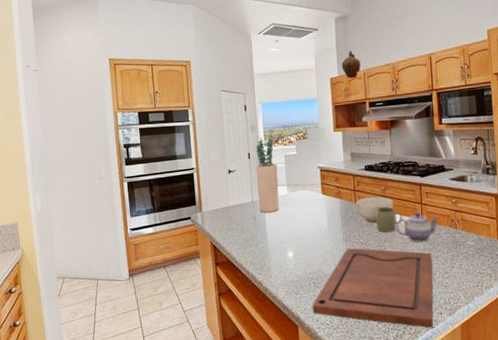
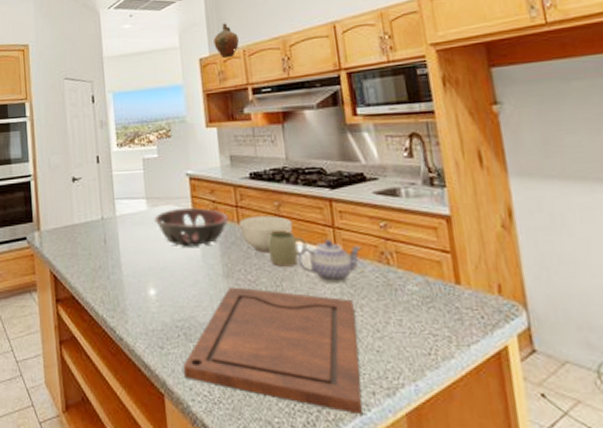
vase: present [256,131,279,213] -> none [106,128,137,234]
decorative bowl: none [293,192,349,221] -> present [154,208,229,247]

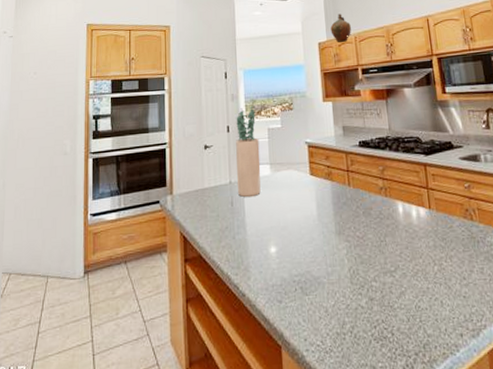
vase: none [106,128,137,234] -> present [236,101,261,197]
decorative bowl: present [154,208,229,247] -> none [277,172,341,208]
cutting board: present [182,287,363,415] -> none [298,243,453,356]
bowl: present [239,215,293,253] -> none [349,178,395,212]
mug: present [268,231,307,267] -> none [374,192,406,224]
teapot: present [297,238,361,283] -> none [398,198,450,237]

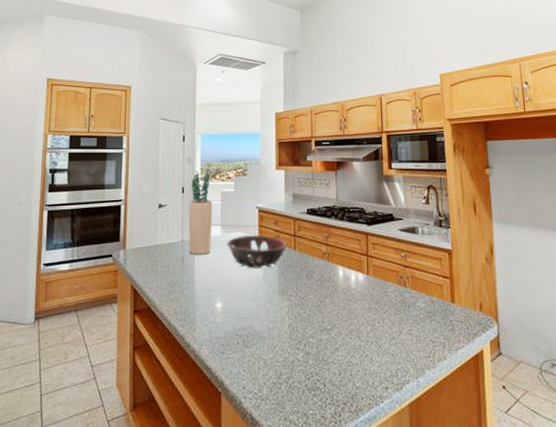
decorative bowl: none [277,172,341,208] -> present [227,235,288,268]
ceramic jug: present [330,14,351,43] -> none [288,86,308,115]

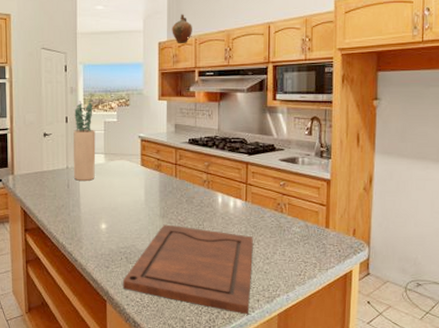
decorative bowl: present [227,235,288,268] -> none [110,164,169,193]
cutting board: none [239,302,378,406] -> present [122,224,253,315]
ceramic jug: none [288,86,308,115] -> present [172,14,192,44]

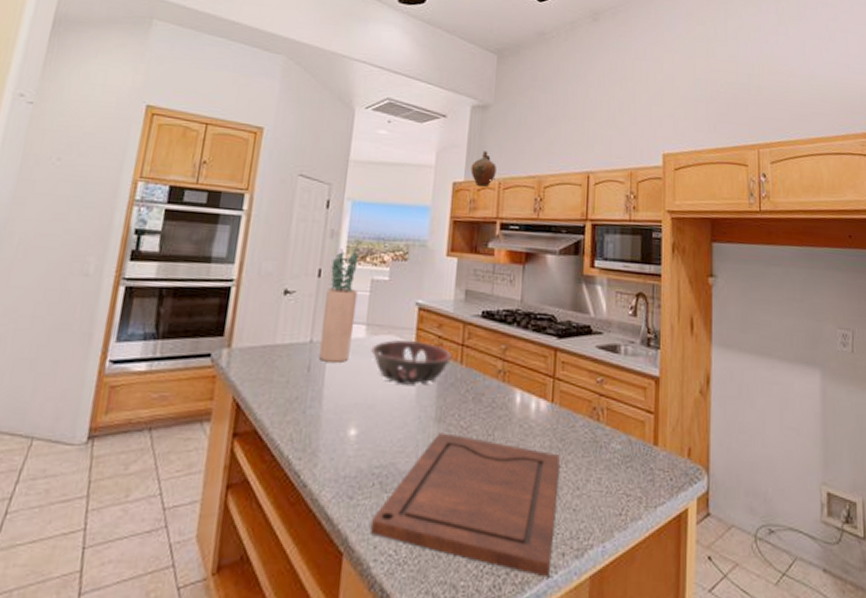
decorative bowl: none [110,164,169,193] -> present [371,340,453,385]

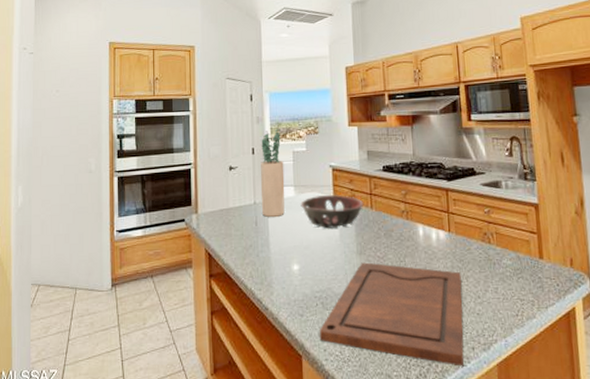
ceramic jug: present [470,151,496,188] -> none [358,38,379,68]

